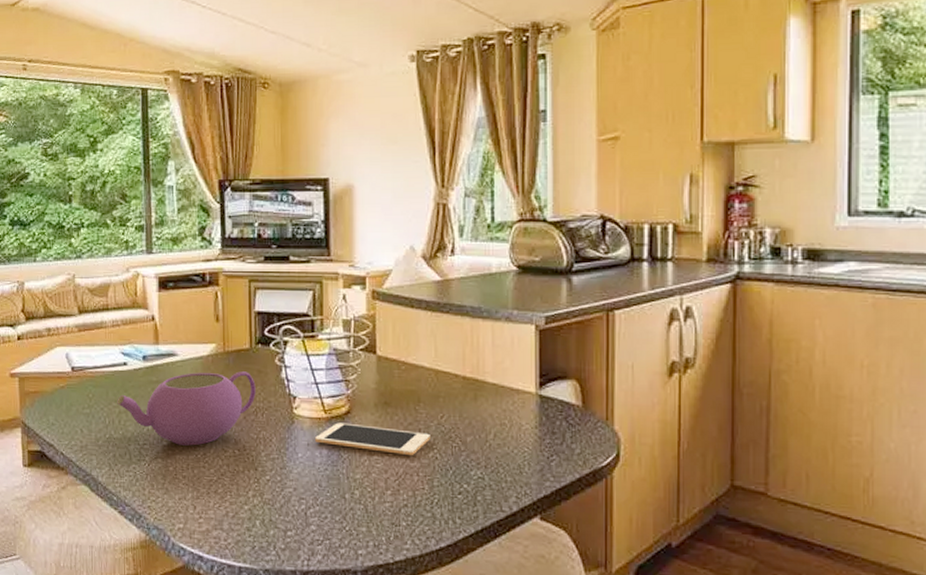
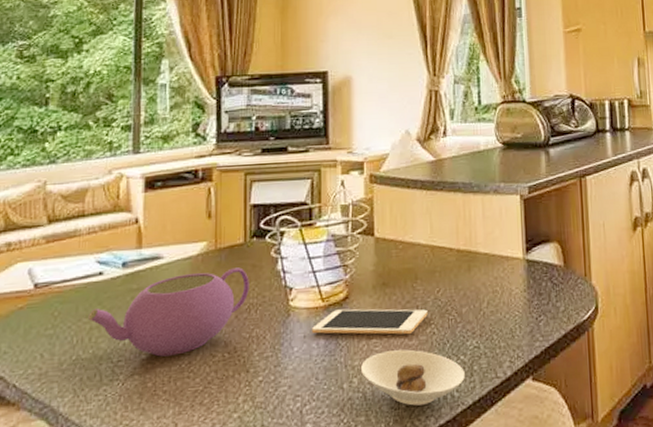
saucer: none [363,469,468,526] -> present [361,349,465,406]

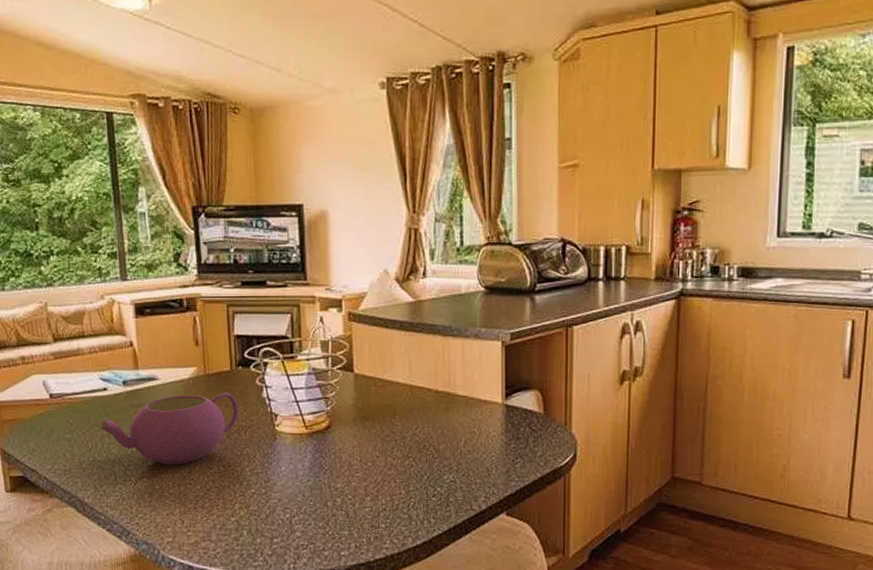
cell phone: present [312,309,428,335] -> none [297,437,406,465]
saucer: present [361,349,465,406] -> none [344,478,441,527]

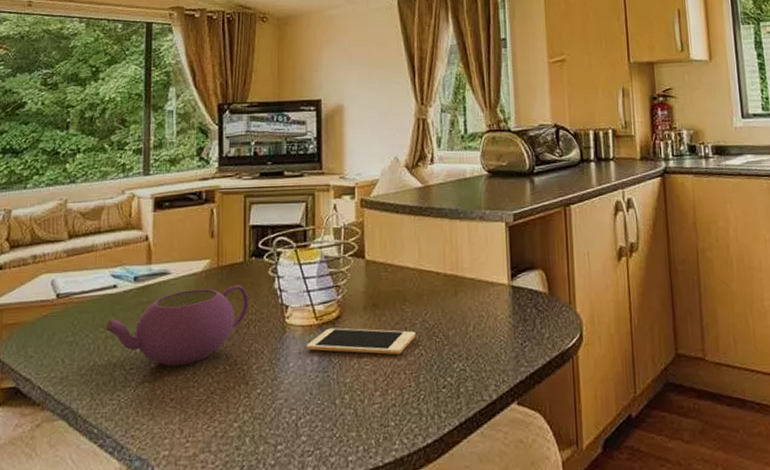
cell phone: none [297,437,406,465] -> present [307,328,416,355]

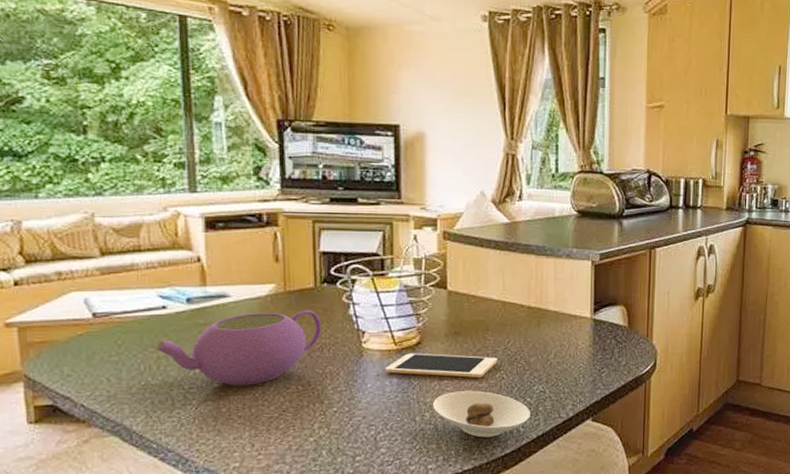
saucer: none [353,369,452,424] -> present [433,390,530,438]

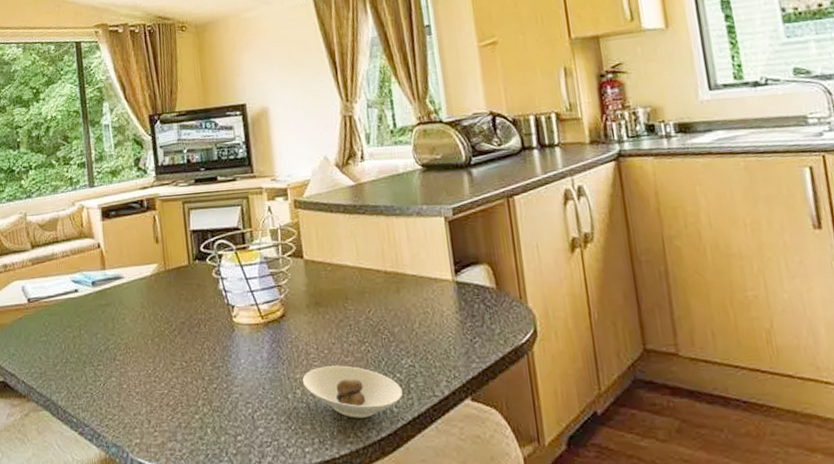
teapot: present [154,310,321,386] -> none [71,287,197,363]
cell phone: present [385,353,498,378] -> none [255,326,361,352]

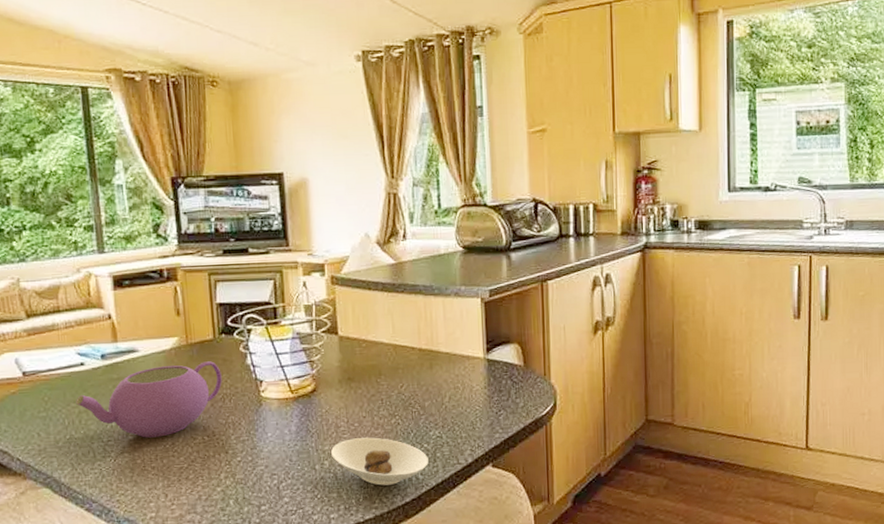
teapot: none [71,287,197,363] -> present [76,361,222,438]

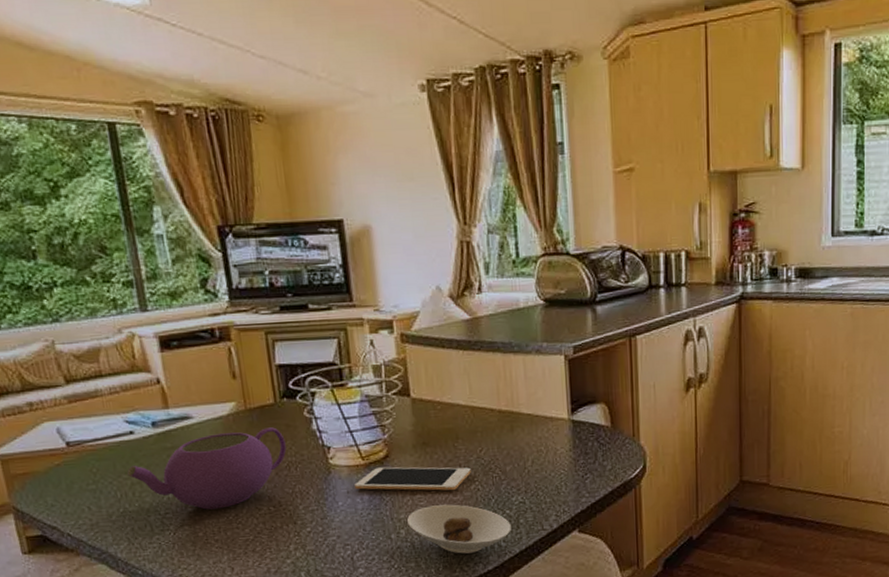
cell phone: none [284,400,392,425] -> present [355,467,471,491]

